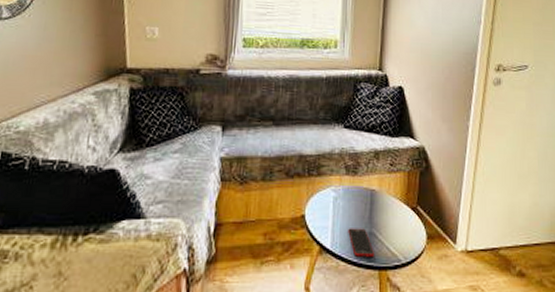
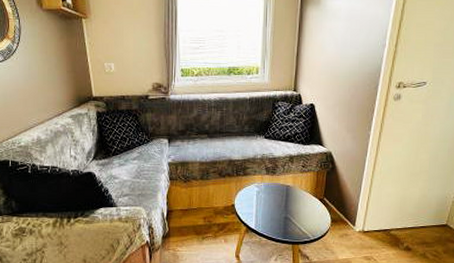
cell phone: present [348,228,374,257] -> none [268,214,289,235]

